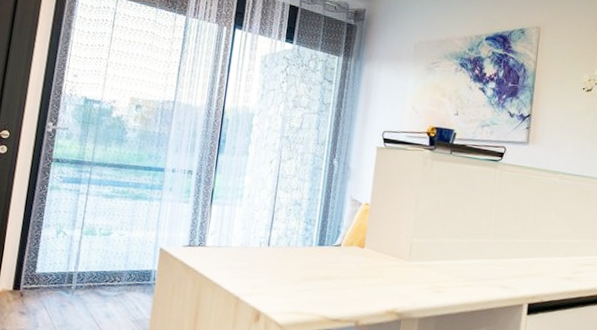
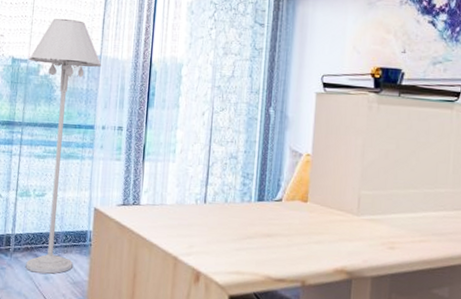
floor lamp: none [87,62,176,312] -> present [26,18,102,274]

